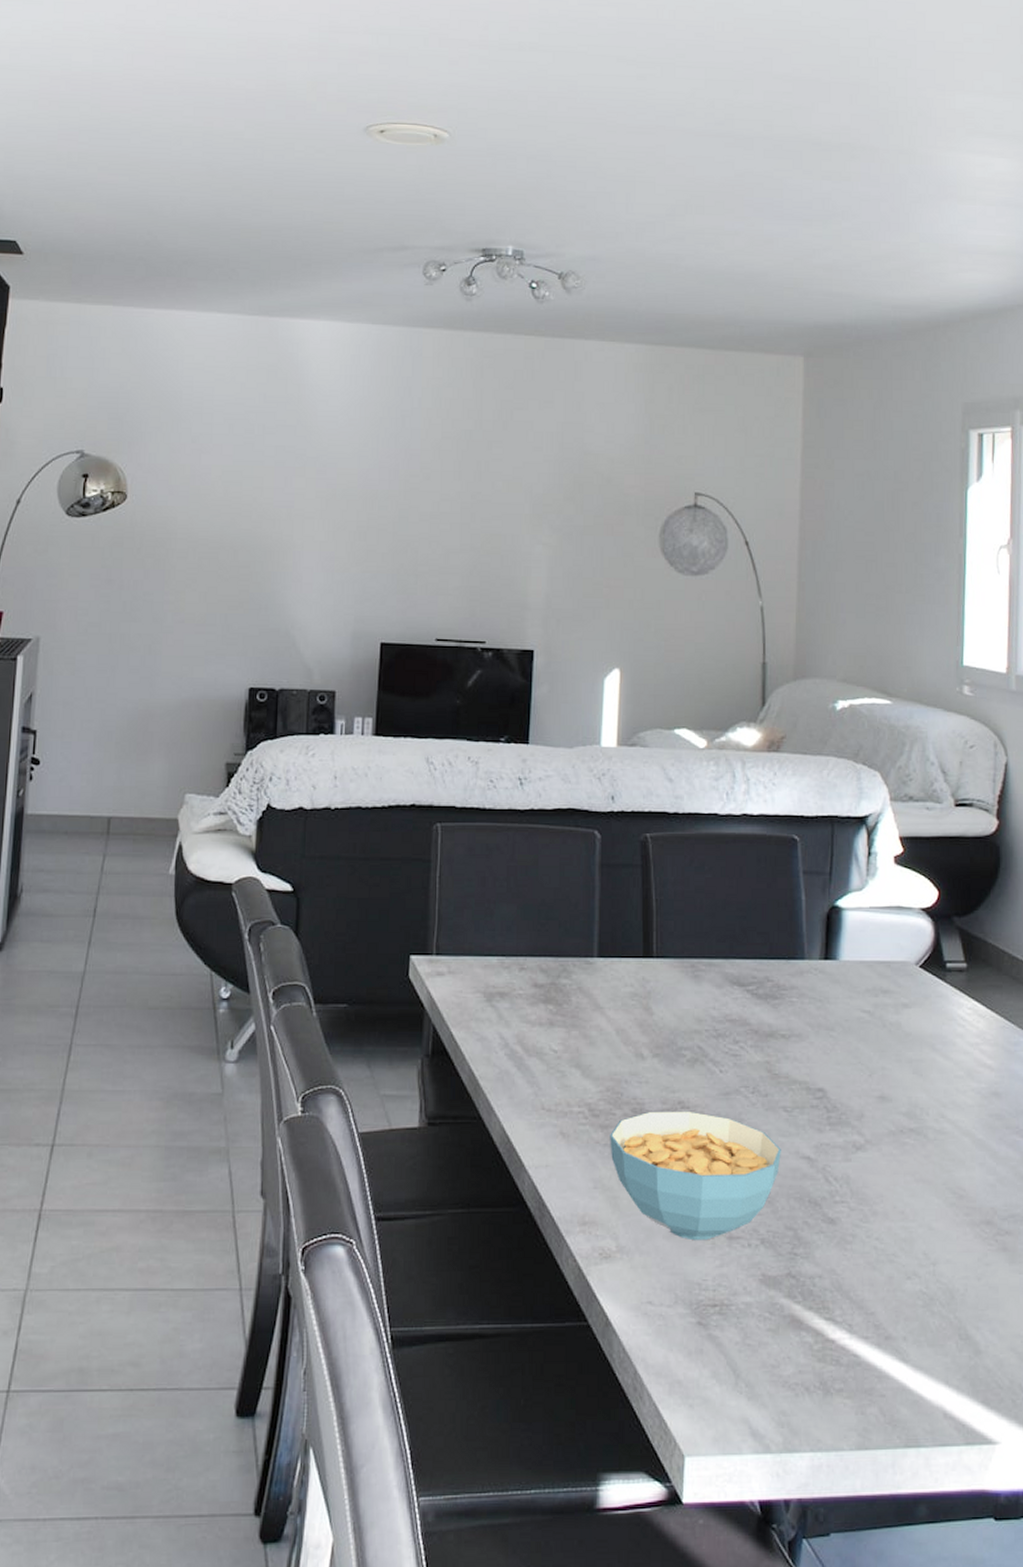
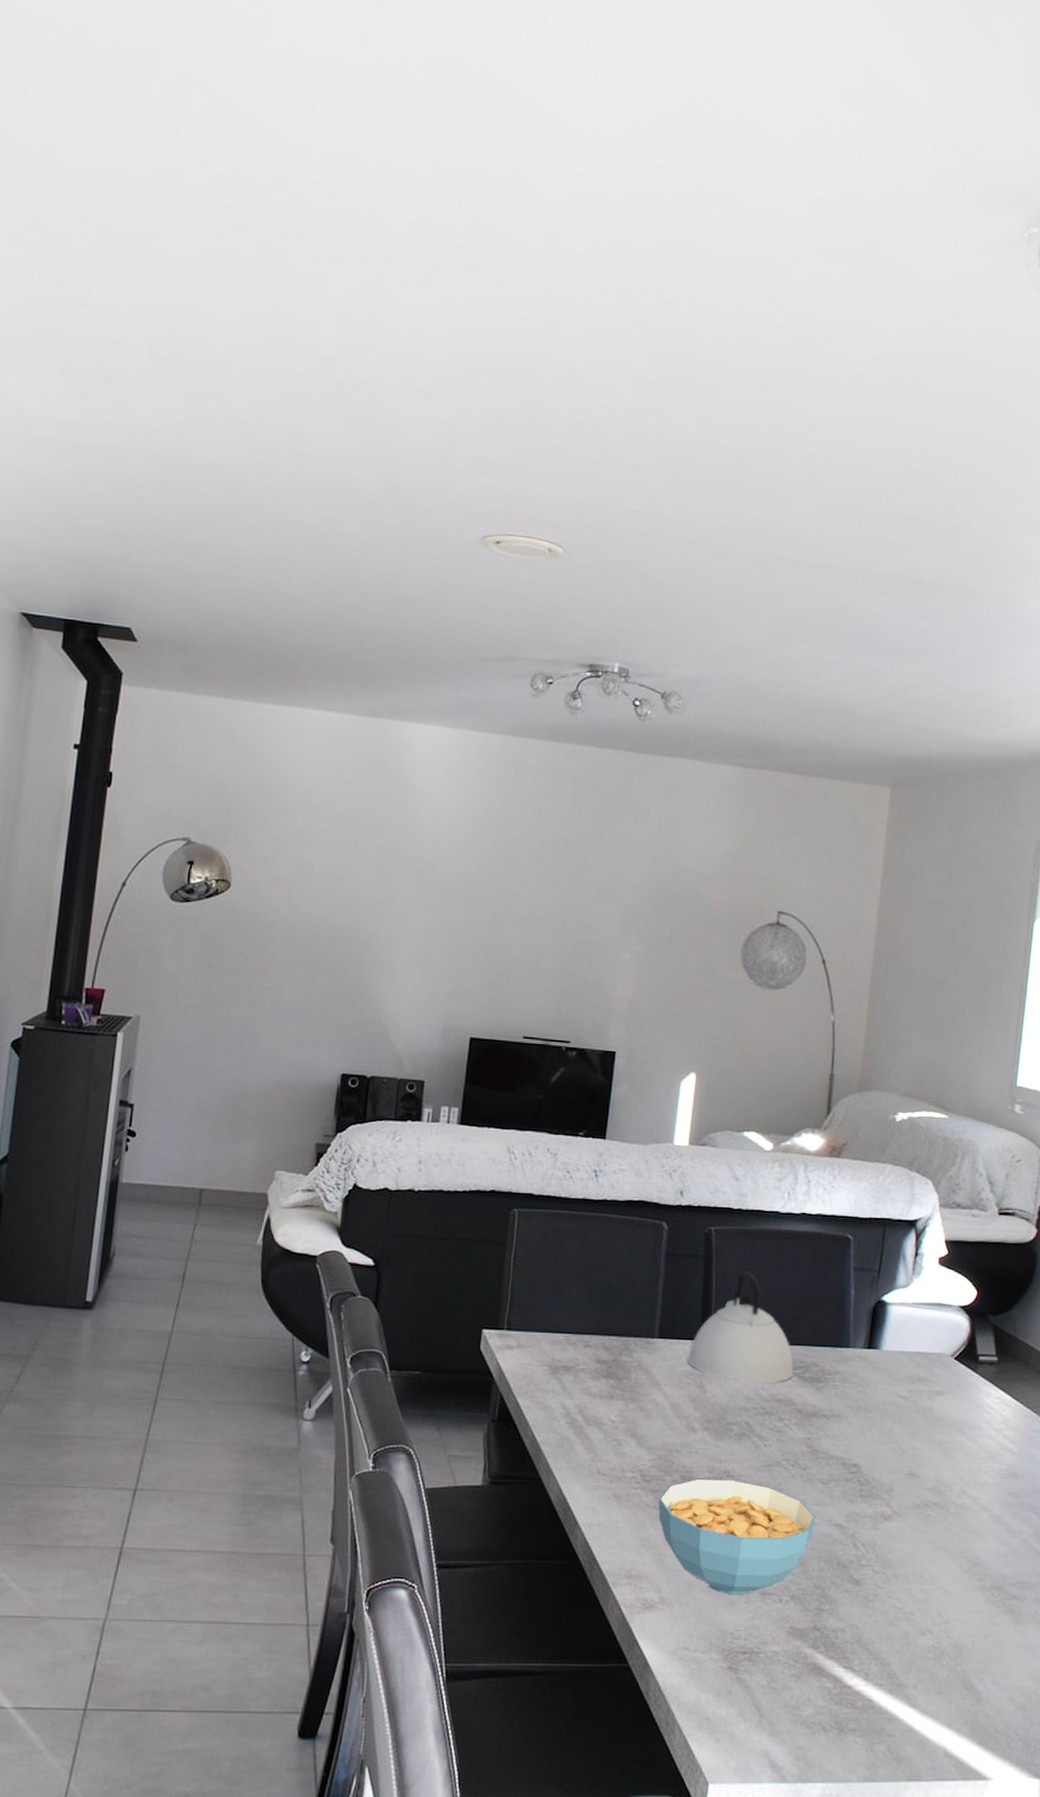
kettle: none [631,880,747,1003] -> present [687,1271,794,1384]

